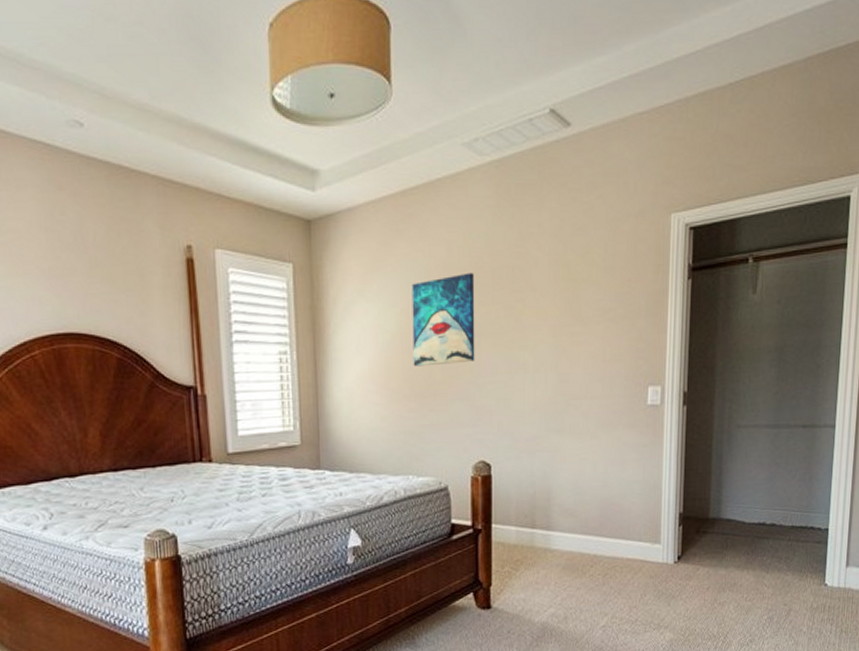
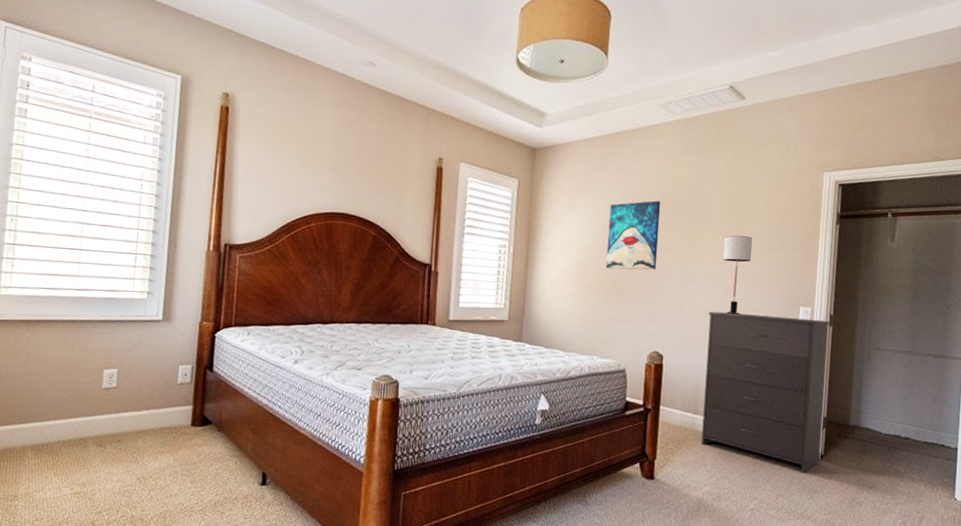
dresser: none [542,399,684,579] -> present [701,311,831,473]
table lamp: none [555,306,588,405] -> present [723,235,752,315]

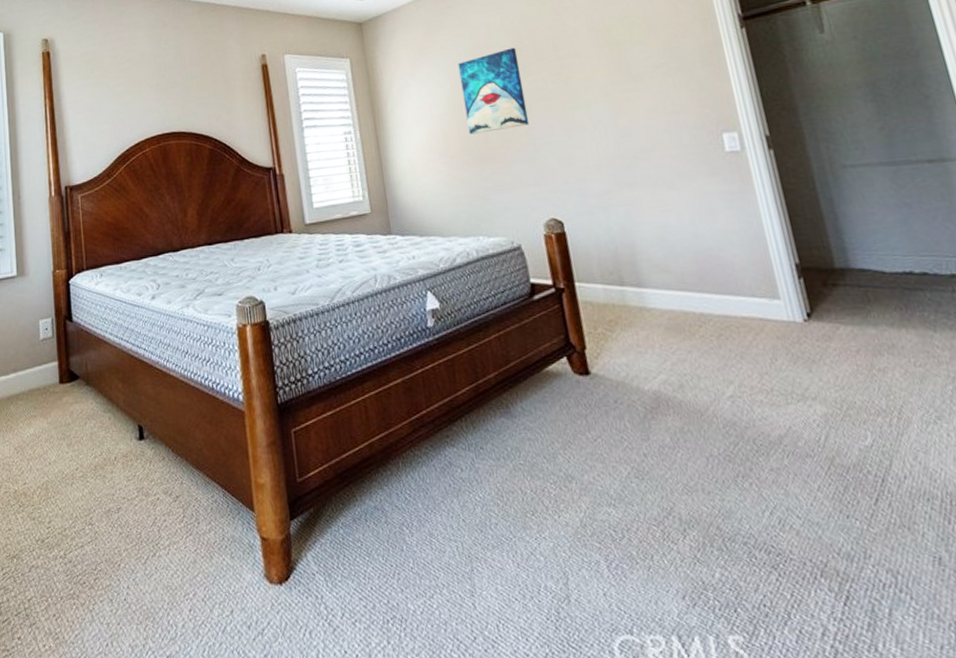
dresser: present [701,311,831,473] -> none [607,143,808,340]
table lamp: present [723,235,752,315] -> none [603,64,647,159]

